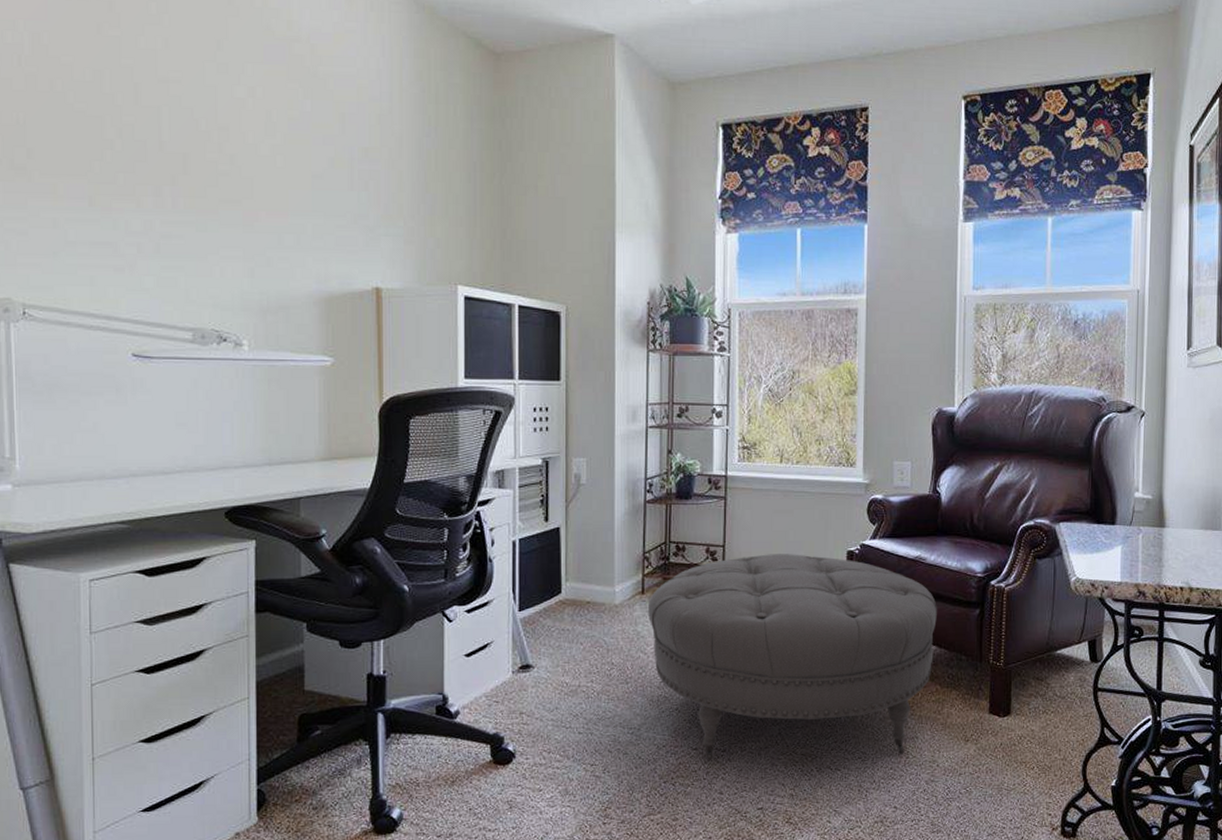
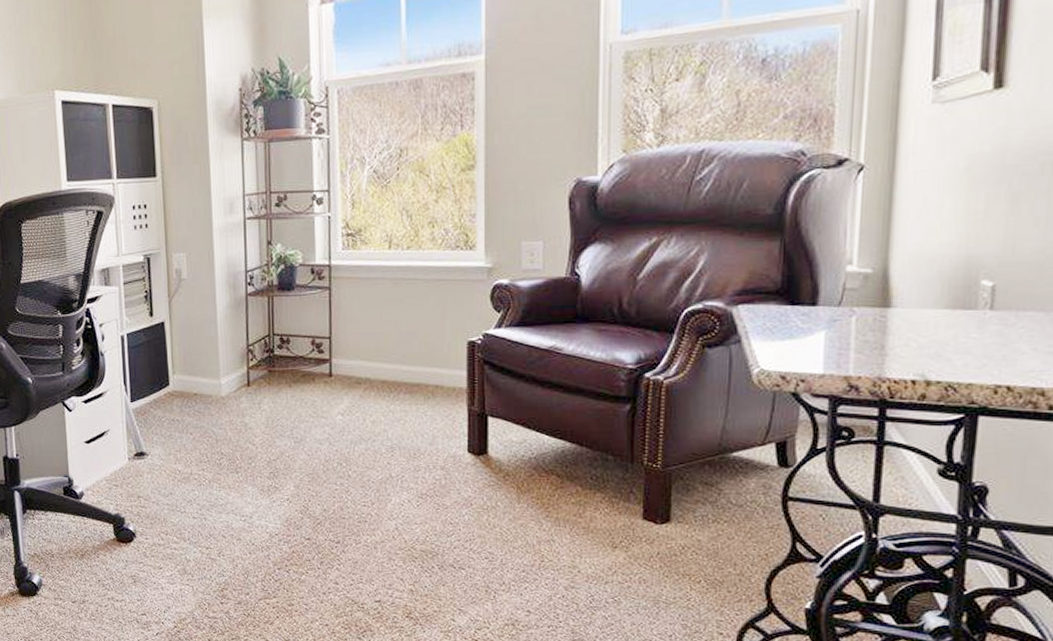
ottoman: present [648,554,937,762] -> none [255,345,577,558]

